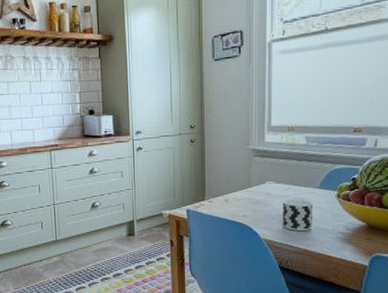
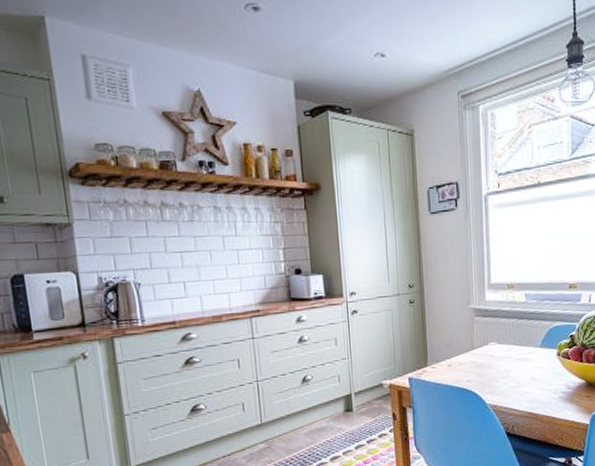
cup: present [283,199,313,231] -> none [506,359,535,393]

